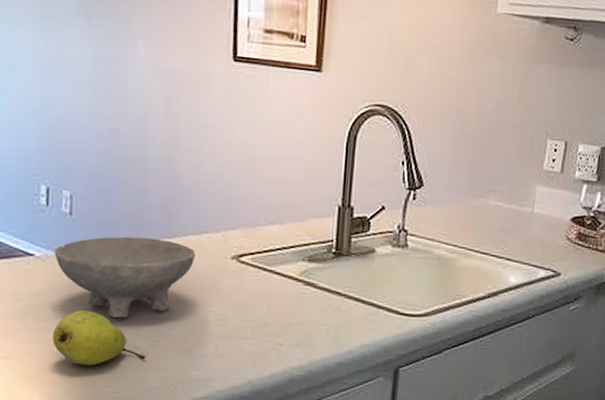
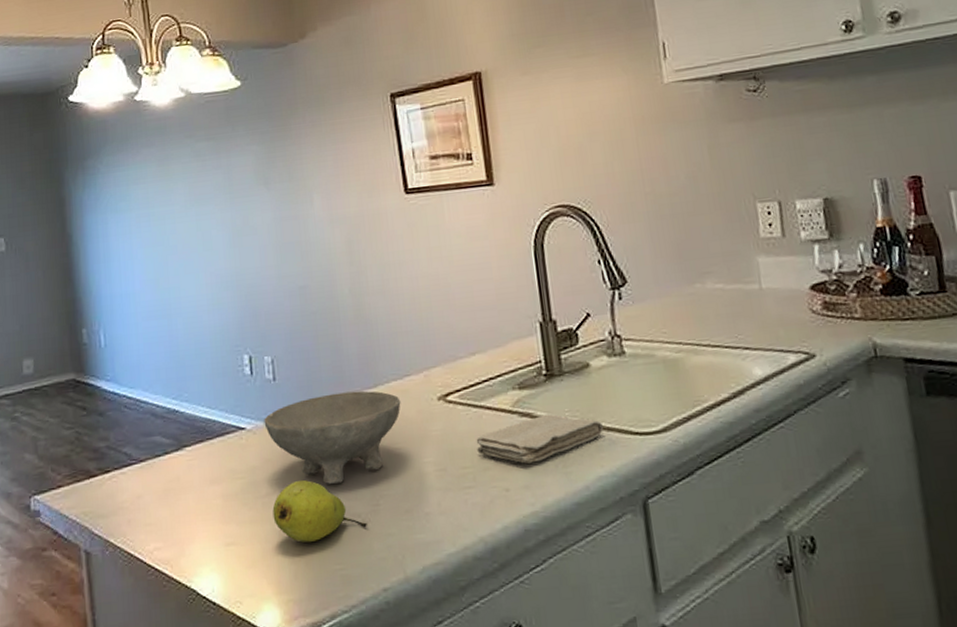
washcloth: none [260,286,376,325] -> present [476,414,604,464]

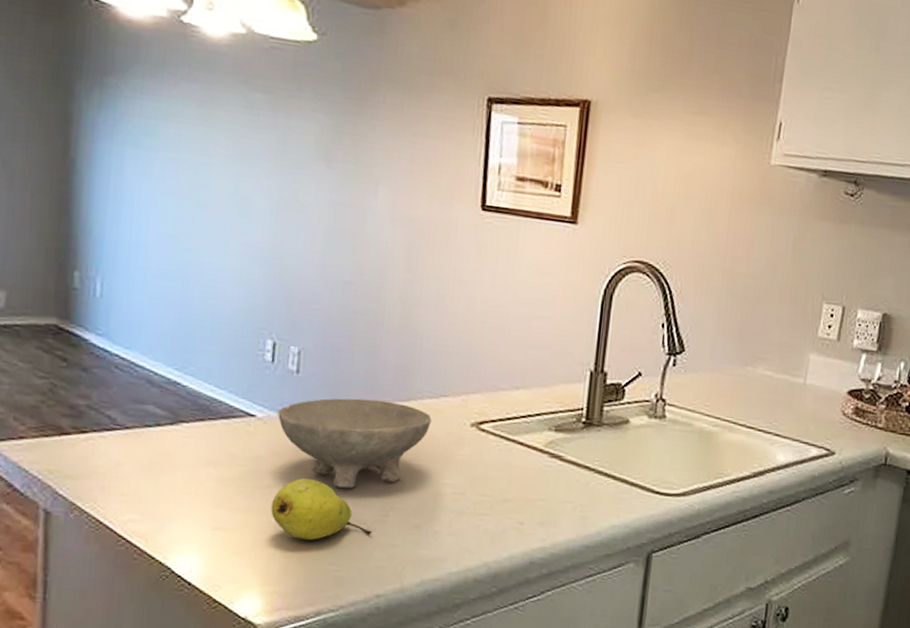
washcloth: present [476,414,604,464] -> none [500,459,629,503]

